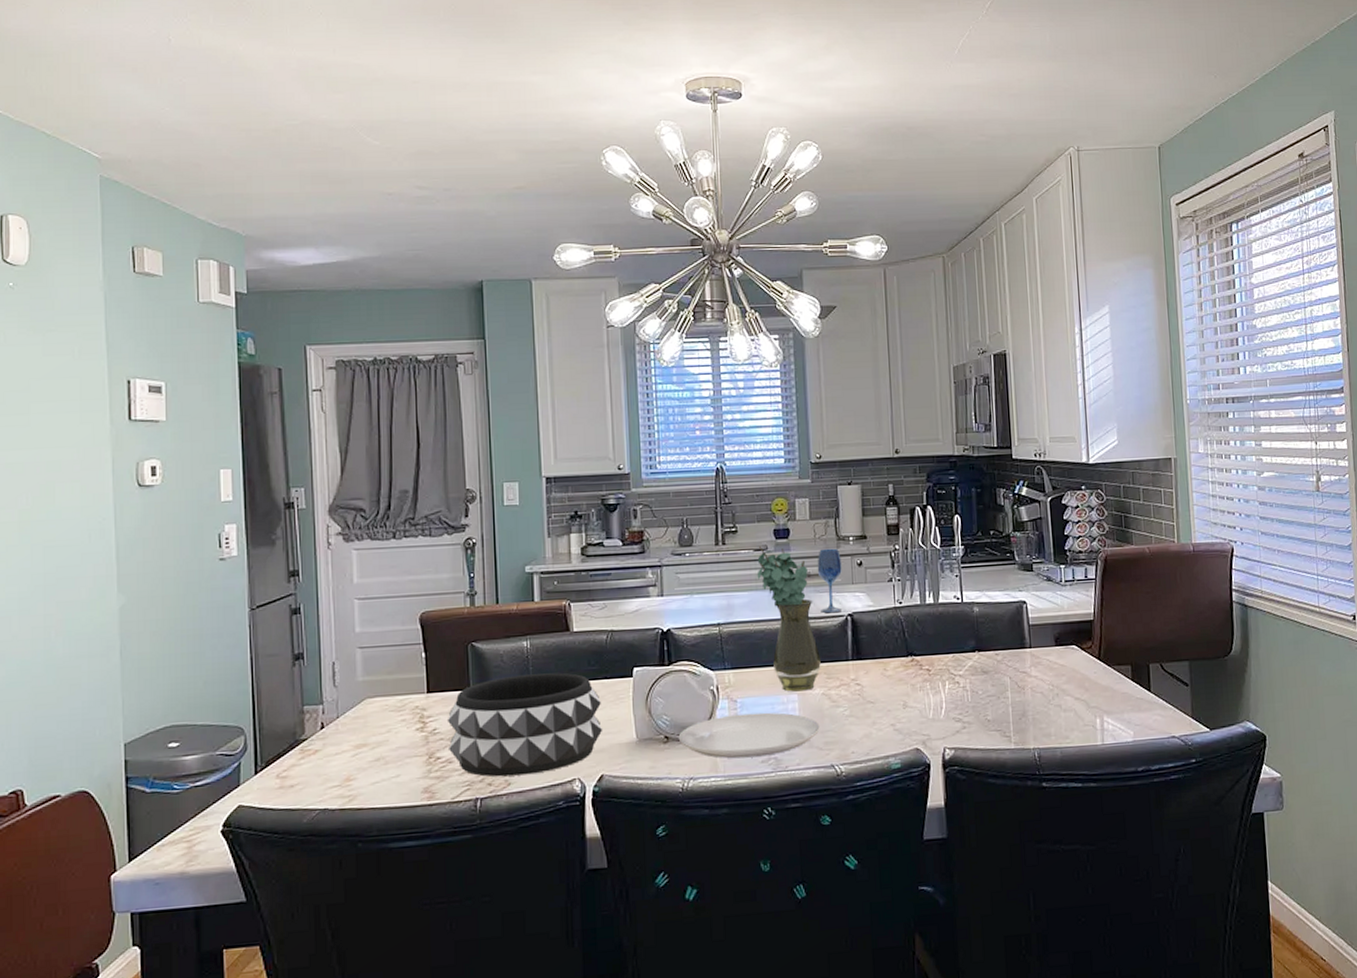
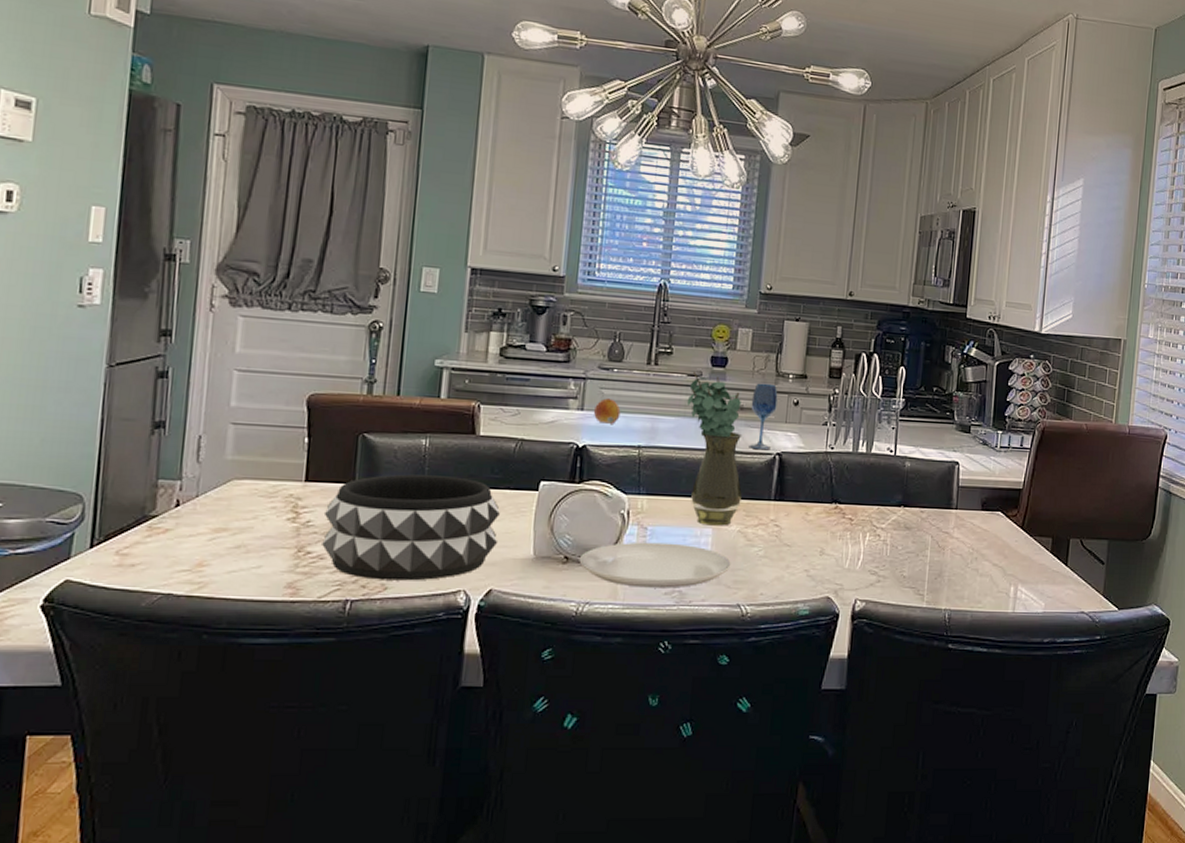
fruit: none [672,582,698,606] -> present [593,398,621,424]

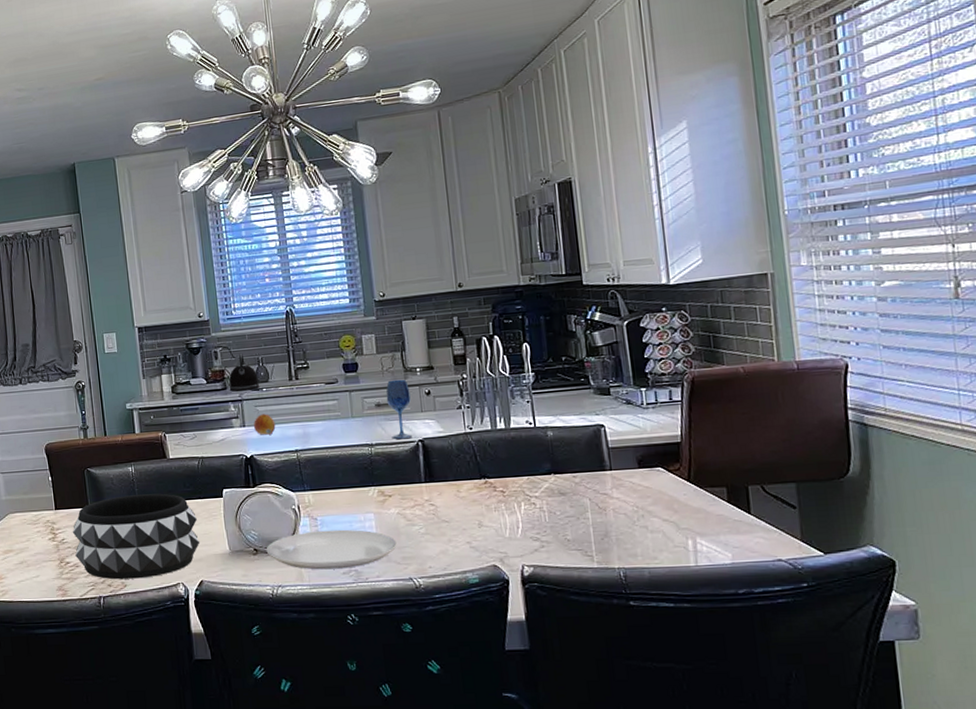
kettle: none [573,322,612,369] -> present [229,353,260,392]
vase: present [686,371,742,526] -> none [329,379,395,511]

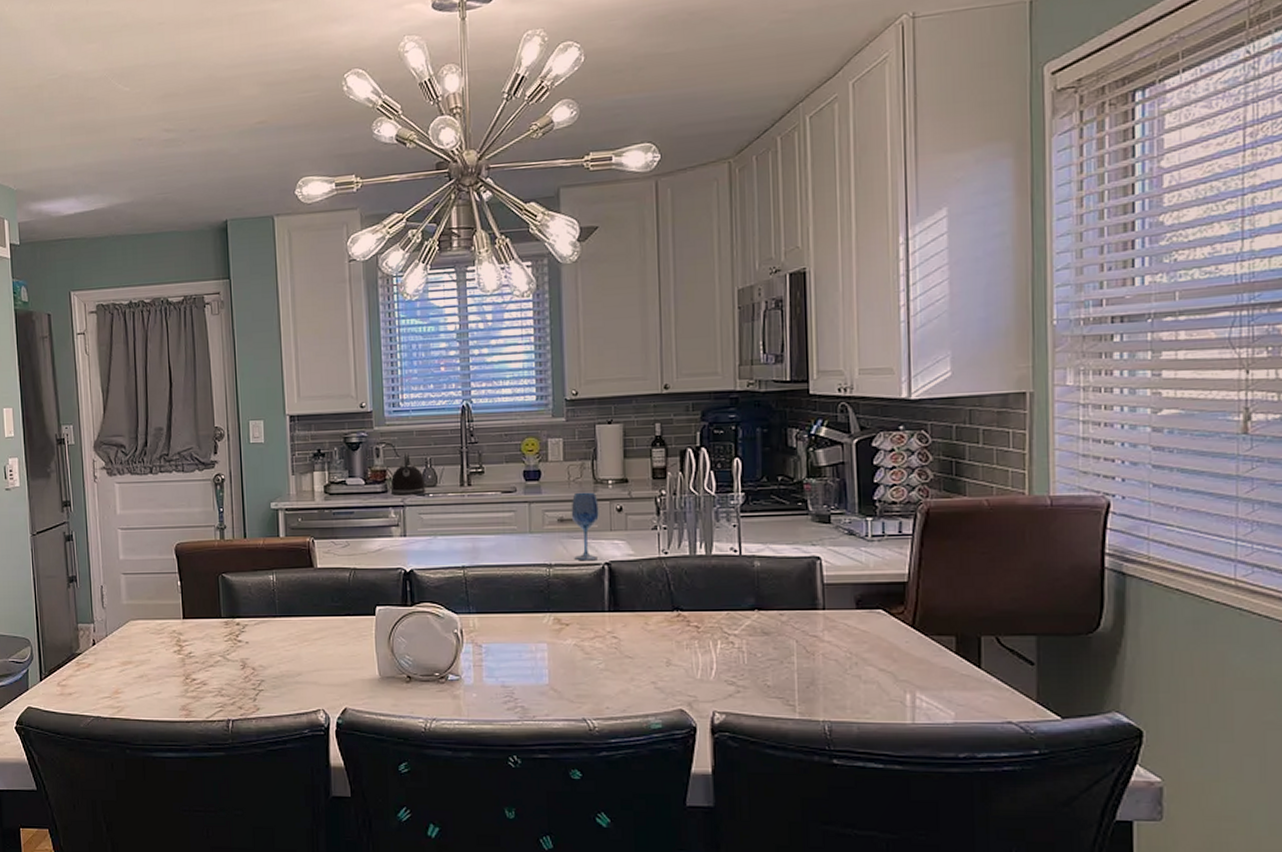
decorative bowl: present [72,493,200,580] -> none [201,607,347,702]
fruit: present [253,414,276,435] -> none [415,523,441,547]
plate: present [266,529,397,570] -> none [421,659,571,704]

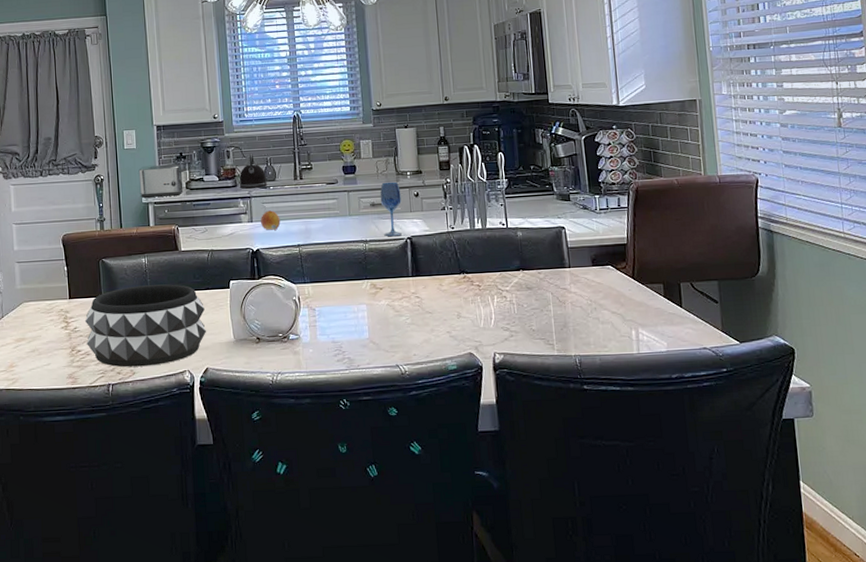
decorative bowl: none [201,607,347,702] -> present [84,284,207,367]
toaster: none [266,462,323,503] -> present [138,163,185,198]
fruit: none [415,523,441,547] -> present [260,210,281,230]

